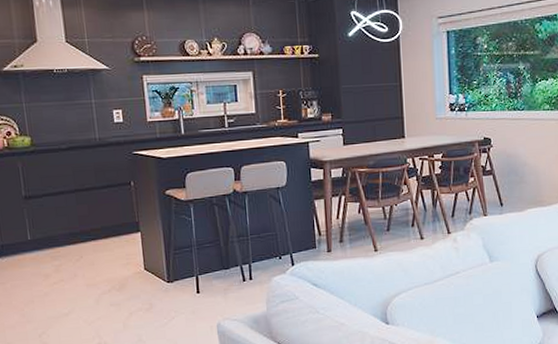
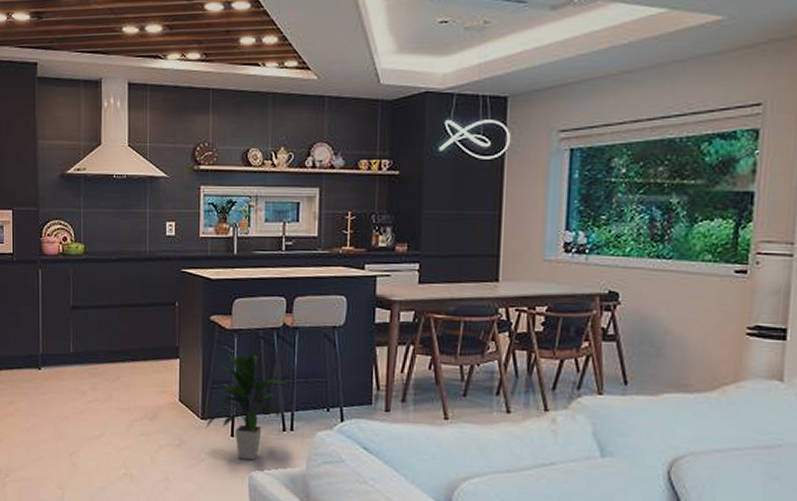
indoor plant: none [172,218,244,312] -> present [205,353,287,461]

